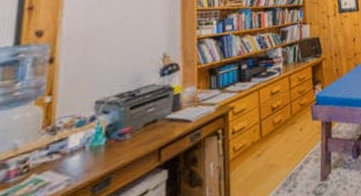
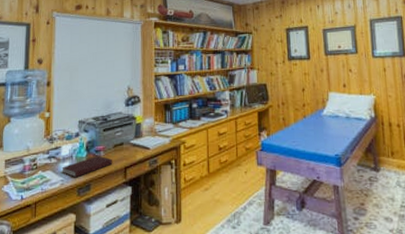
notebook: none [68,139,143,174] -> present [61,155,113,178]

